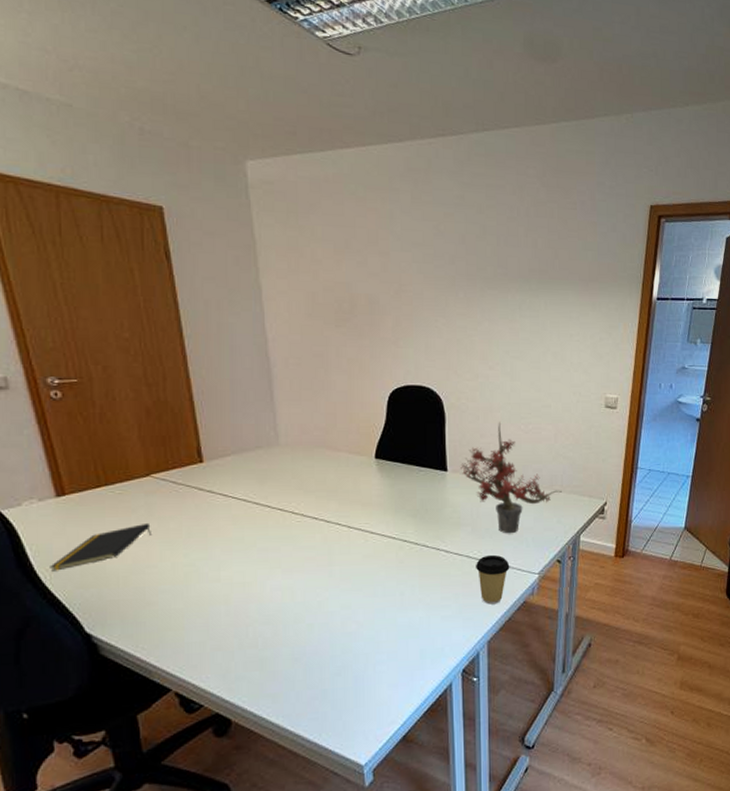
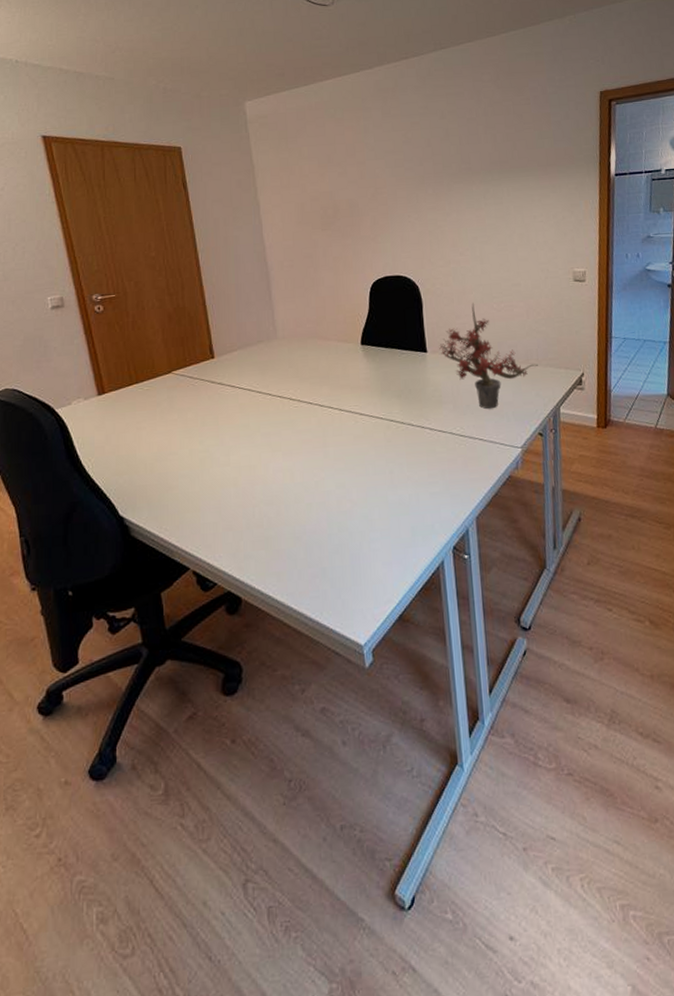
notepad: present [50,522,153,571] -> none [92,414,174,461]
coffee cup: present [476,554,510,605] -> none [459,430,493,480]

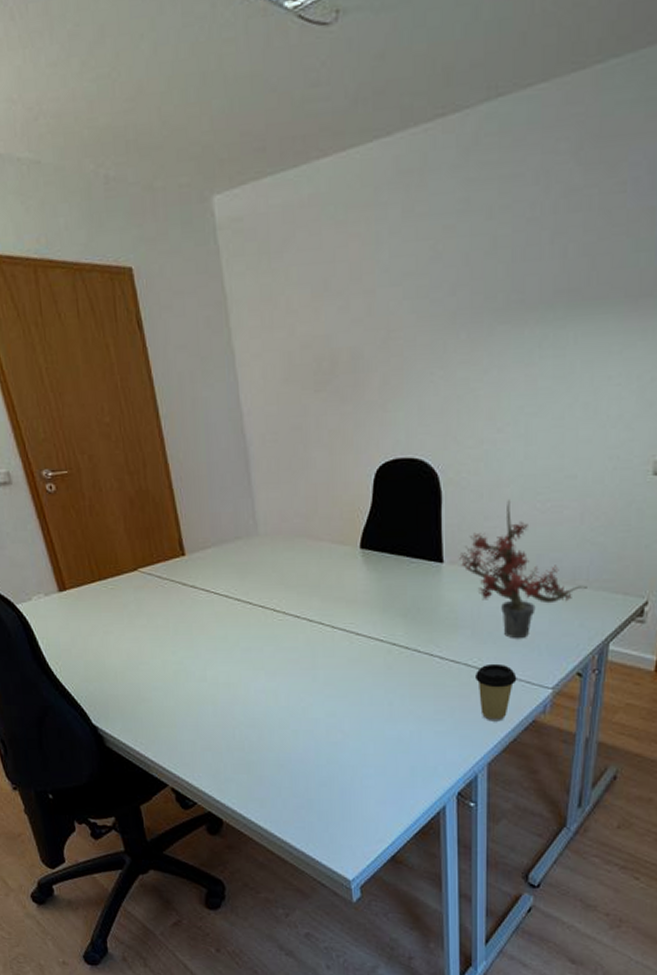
coffee cup: none [459,430,493,480] -> present [476,663,517,722]

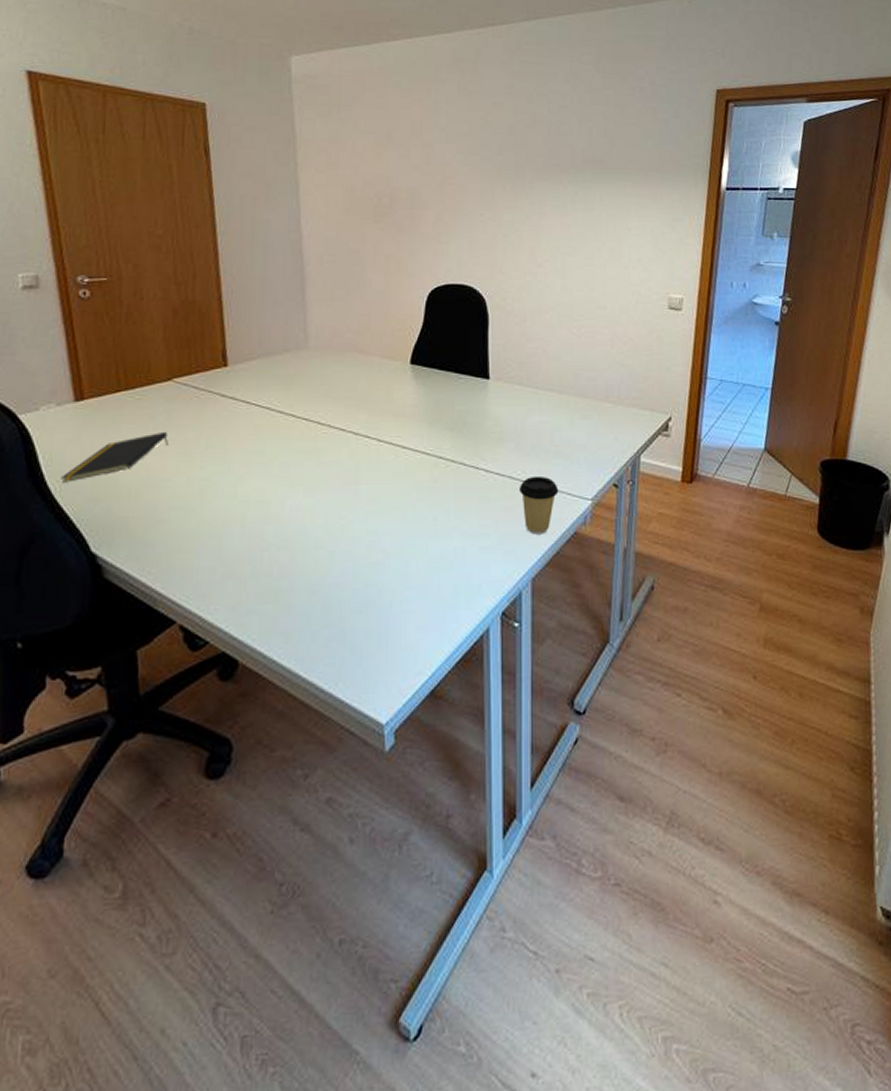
notepad: none [59,618,143,664] -> present [61,431,170,483]
potted plant: present [459,500,587,639] -> none [504,325,619,452]

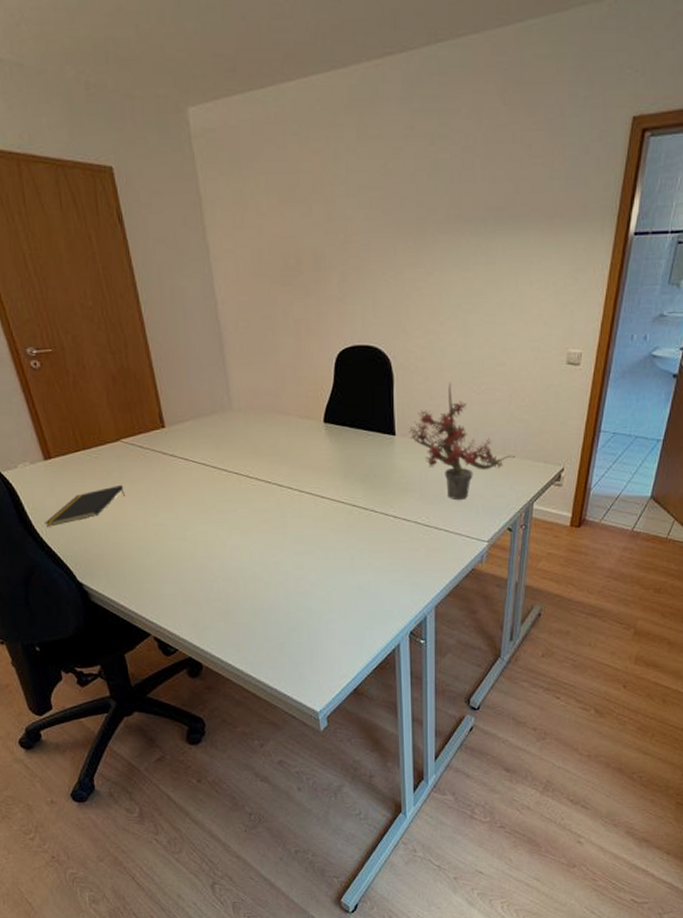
potted plant: none [504,325,619,452] -> present [409,383,515,501]
coffee cup: present [520,475,559,535] -> none [424,521,459,571]

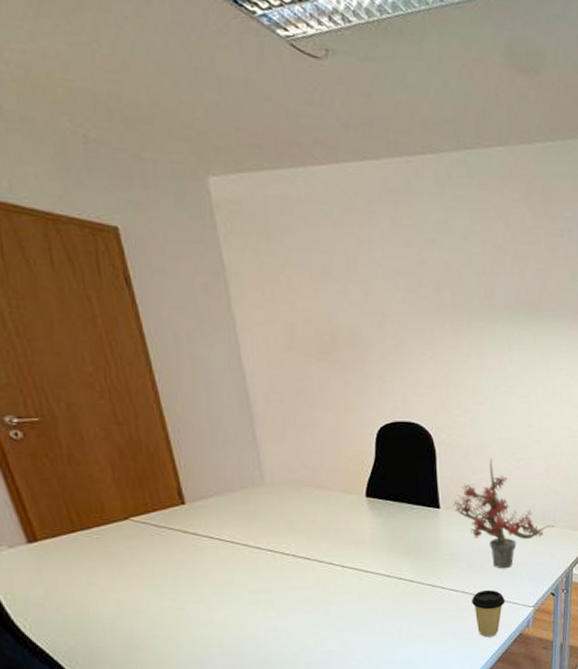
notepad: present [45,484,126,527] -> none [28,567,137,620]
coffee cup: none [424,521,459,571] -> present [472,589,505,638]

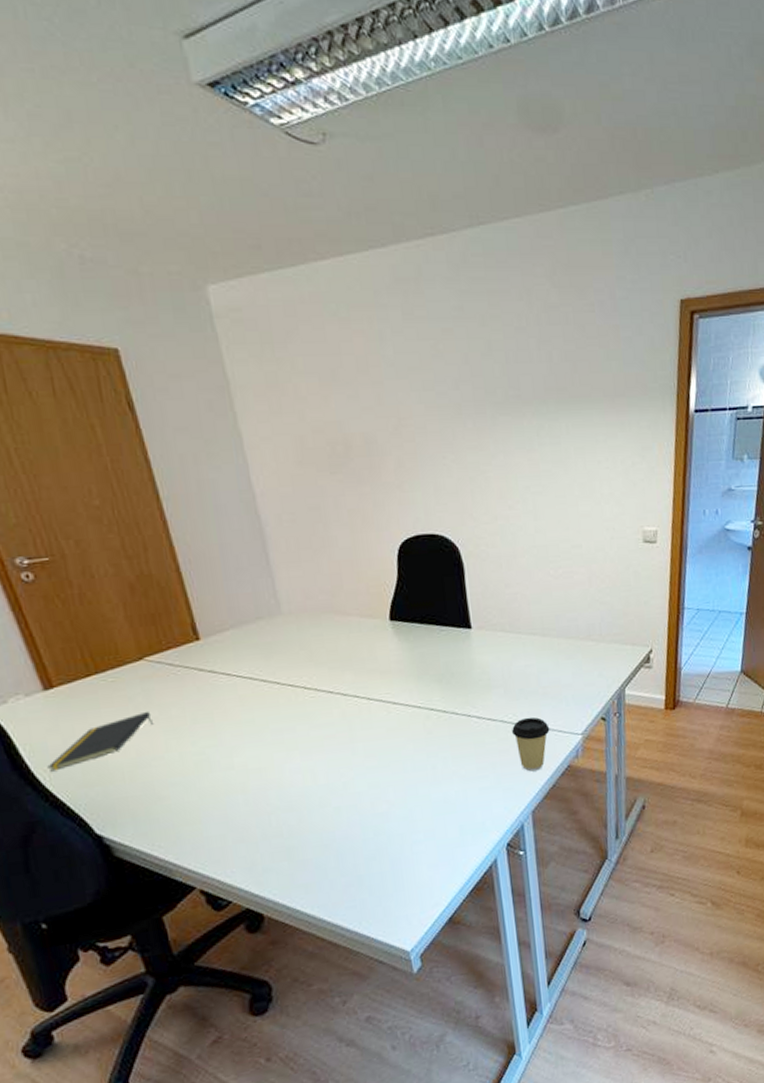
notepad: none [28,567,137,620] -> present [47,711,155,772]
potted plant: present [453,458,554,569] -> none [486,568,601,693]

